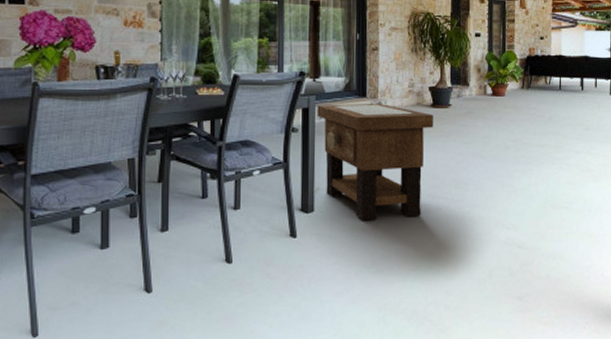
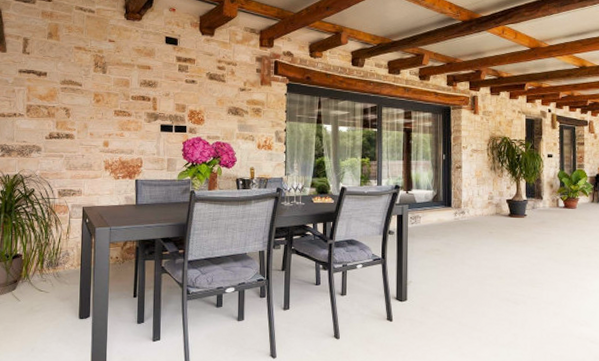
side table: present [317,104,434,221] -> none [409,212,512,311]

